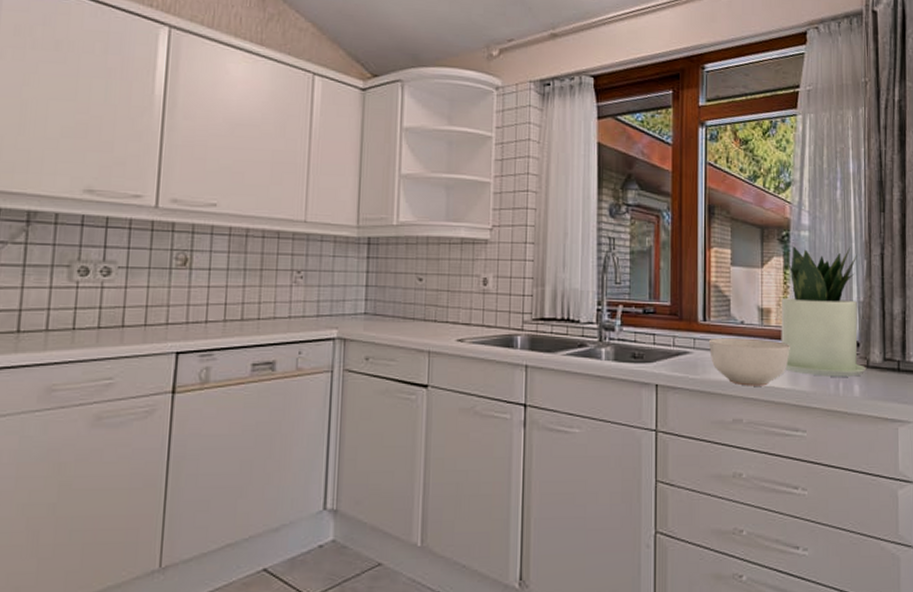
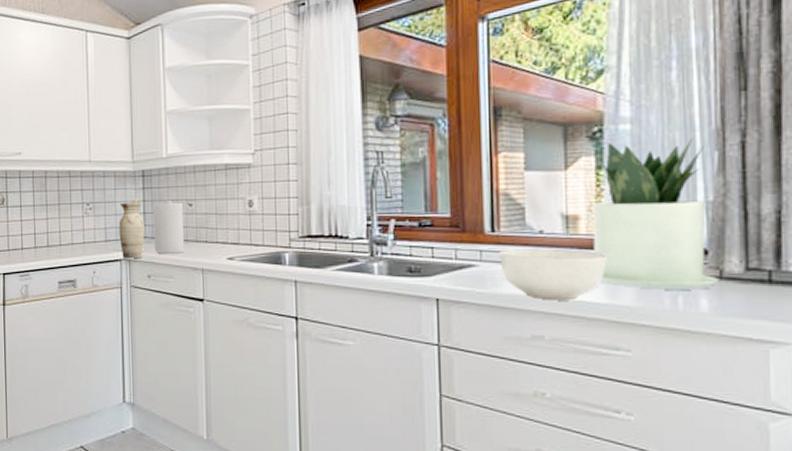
ceramic jug: none [334,268,366,338] -> present [119,198,145,259]
paper towel holder: none [376,272,412,333] -> present [153,200,184,254]

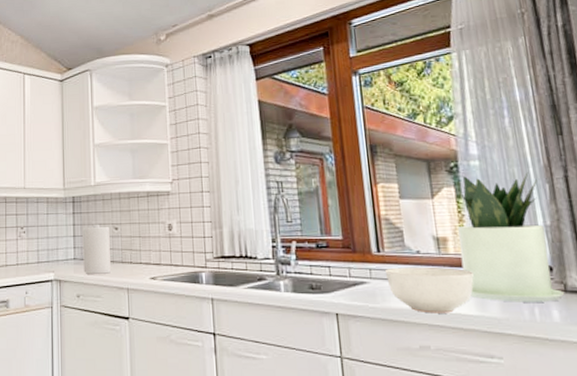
ceramic jug: present [119,198,145,259] -> none [50,222,75,280]

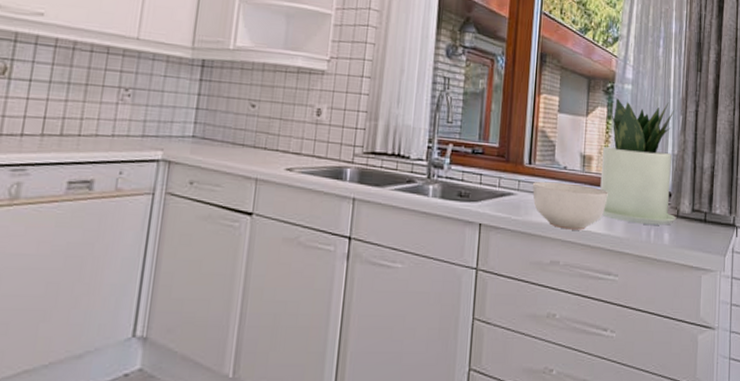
paper towel holder: present [82,224,111,274] -> none [203,97,245,159]

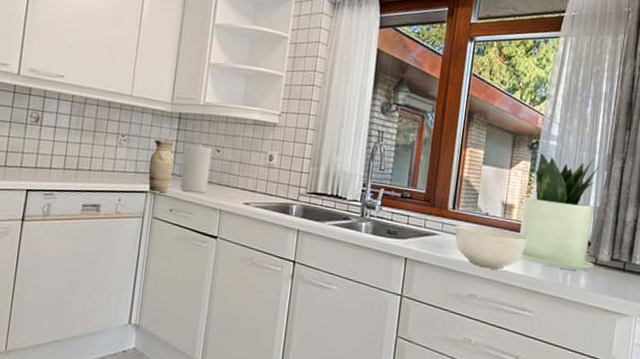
ceramic jug: none [160,90,196,161] -> present [148,137,175,193]
paper towel holder: none [203,97,245,159] -> present [180,143,212,193]

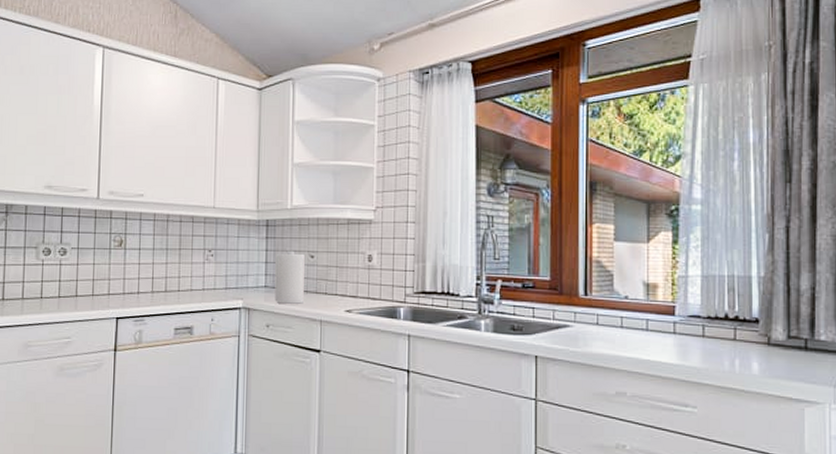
ceramic jug: present [148,137,175,193] -> none [239,247,266,308]
bowl: present [455,224,527,270] -> none [590,312,679,361]
planter: present [519,153,599,271] -> none [669,220,768,354]

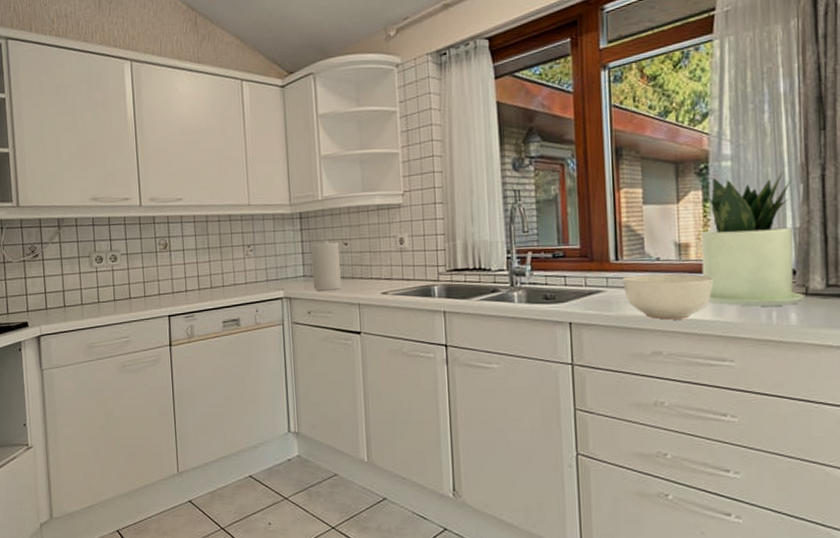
bowl: none [590,312,679,361] -> present [622,273,713,320]
planter: none [669,220,768,354] -> present [700,172,806,307]

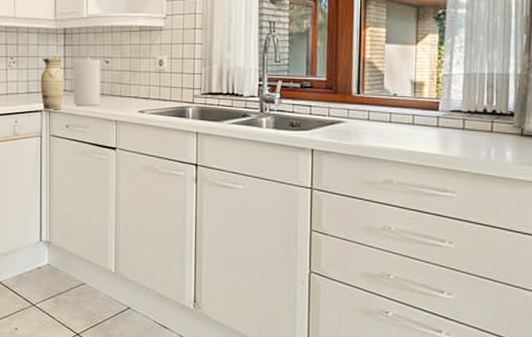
ceramic jug: none [279,239,304,297] -> present [40,54,65,110]
bowl: present [622,273,713,320] -> none [361,108,442,152]
planter: present [700,172,806,307] -> none [433,22,521,144]

